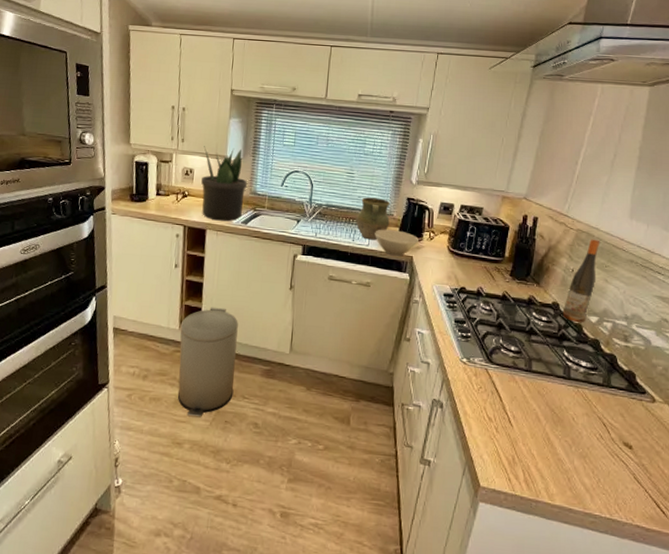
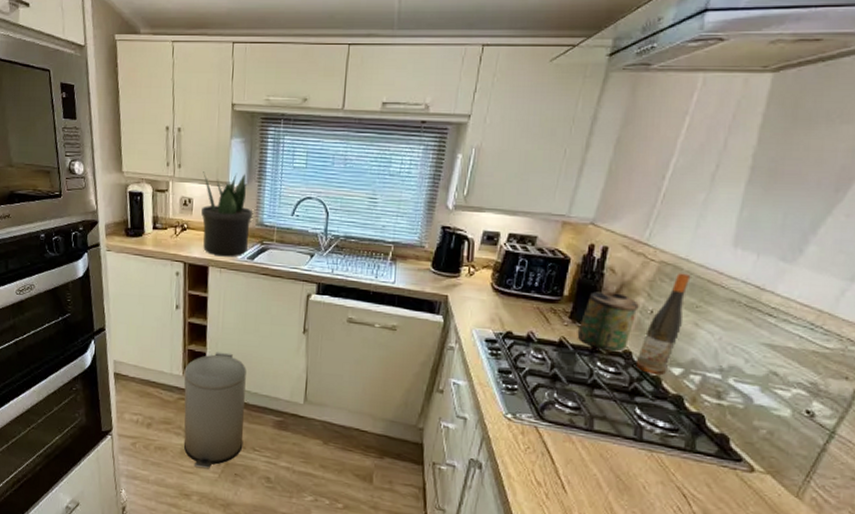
ceramic jug: present [356,197,391,240] -> none [380,226,421,277]
bowl: present [375,229,420,256] -> none [402,263,456,295]
canister: none [516,253,563,304] -> present [577,291,639,352]

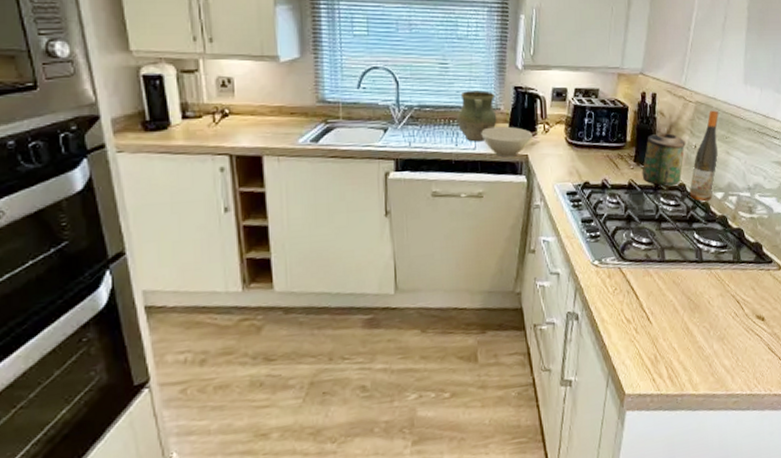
pedal bin: present [183,352,246,469] -> none [244,253,329,399]
planter: present [201,171,252,257] -> none [243,44,311,143]
ceramic jug: none [380,226,421,277] -> present [457,90,497,142]
bowl: none [402,263,456,295] -> present [481,126,533,157]

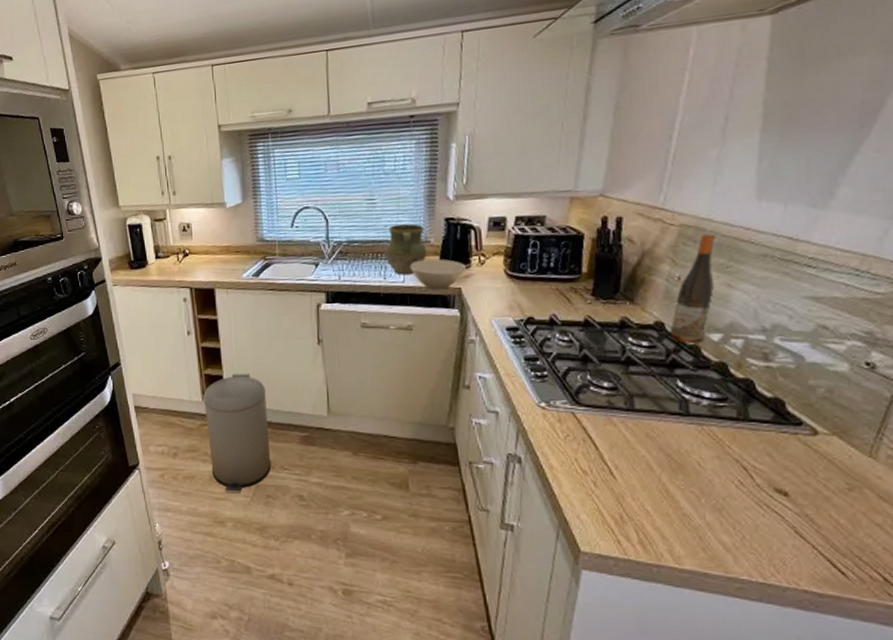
pedal bin: none [244,253,329,399] -> present [203,373,272,493]
canister: present [642,132,686,187] -> none [602,262,665,325]

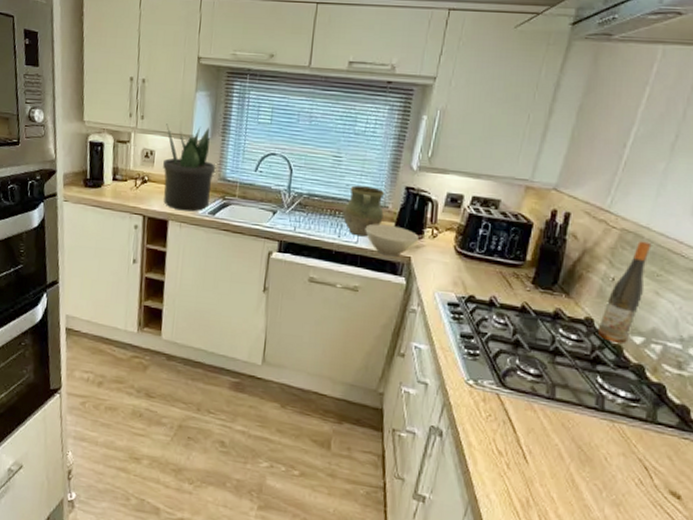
planter: none [198,192,252,278] -> present [163,124,215,211]
pedal bin: present [203,373,272,493] -> none [135,308,204,432]

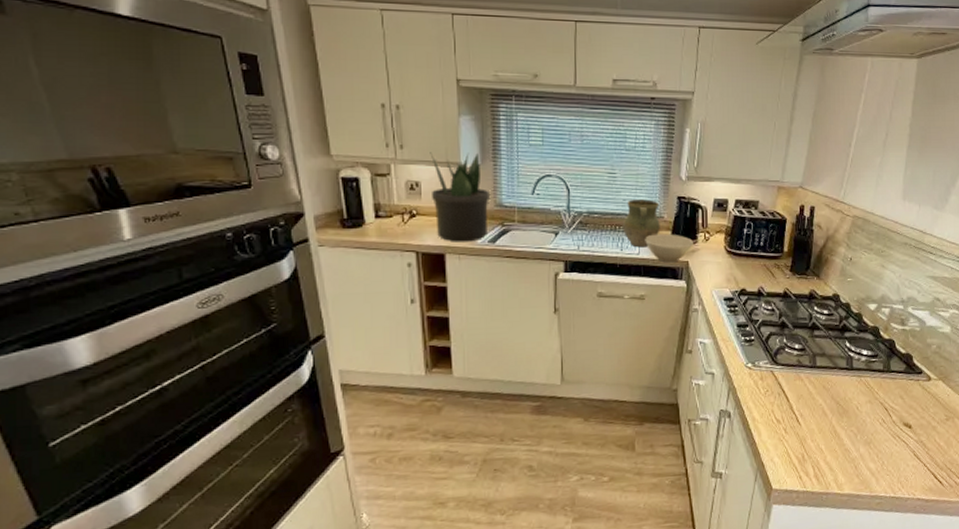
wine bottle: present [597,240,652,345] -> none [843,223,876,312]

